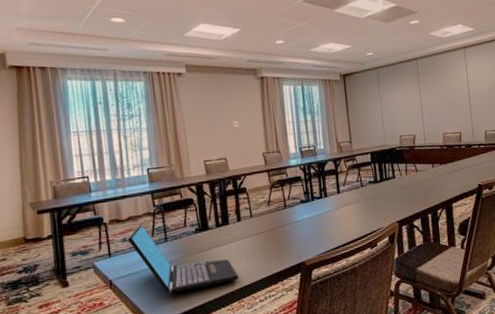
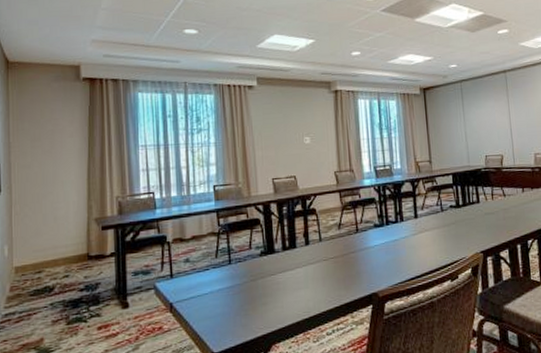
laptop: present [127,225,239,293] -> none [190,245,305,321]

